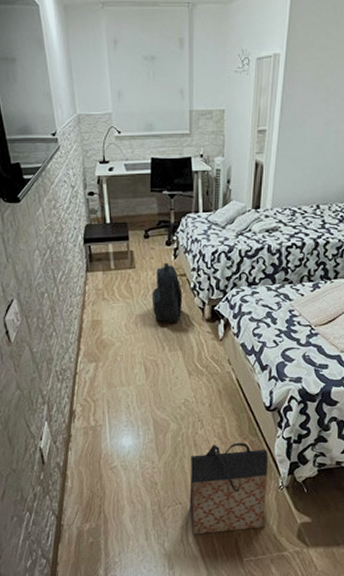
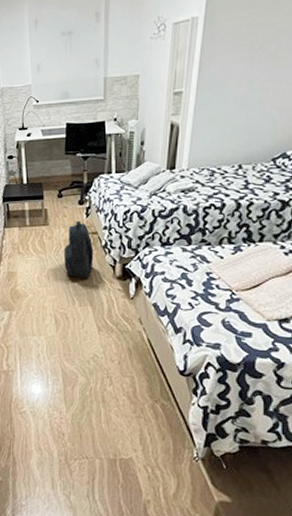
bag: present [190,442,268,535] -> none [96,403,181,499]

